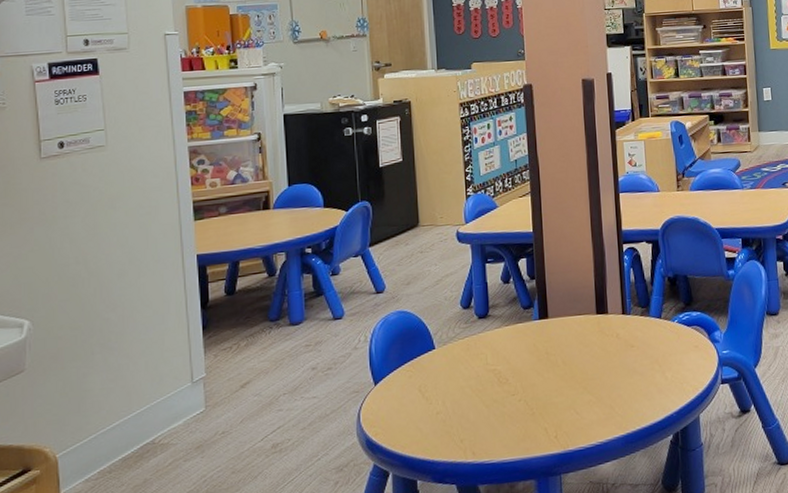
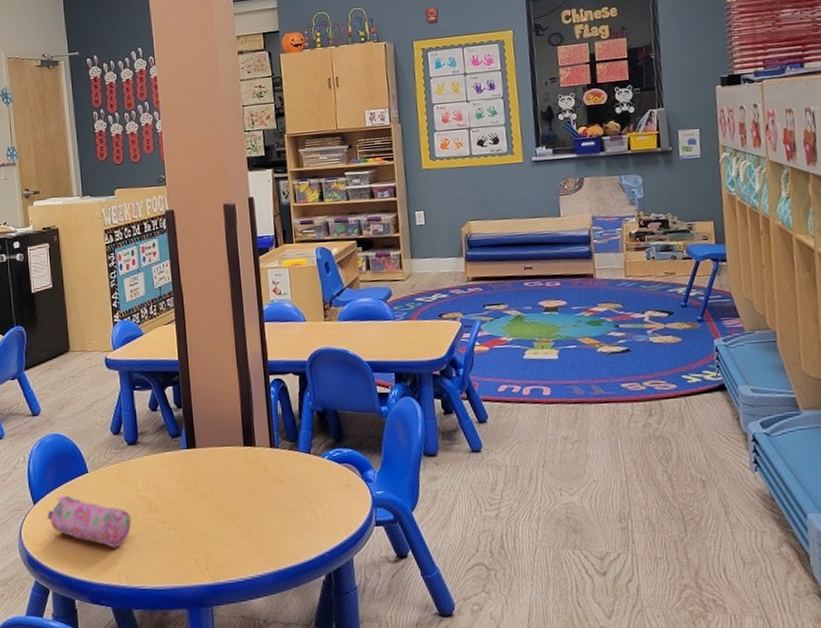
pencil case: none [389,374,480,424] -> present [47,496,132,548]

